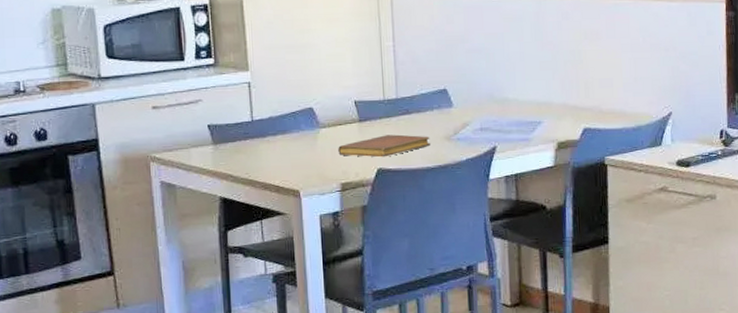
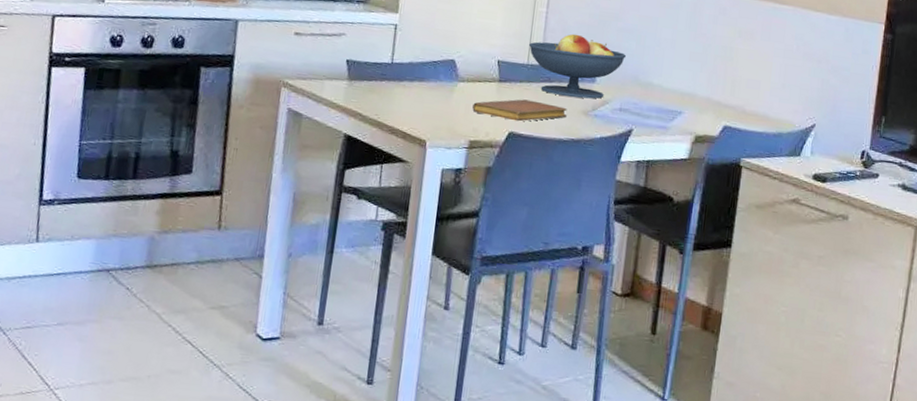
fruit bowl: none [382,62,479,125] -> present [529,33,627,99]

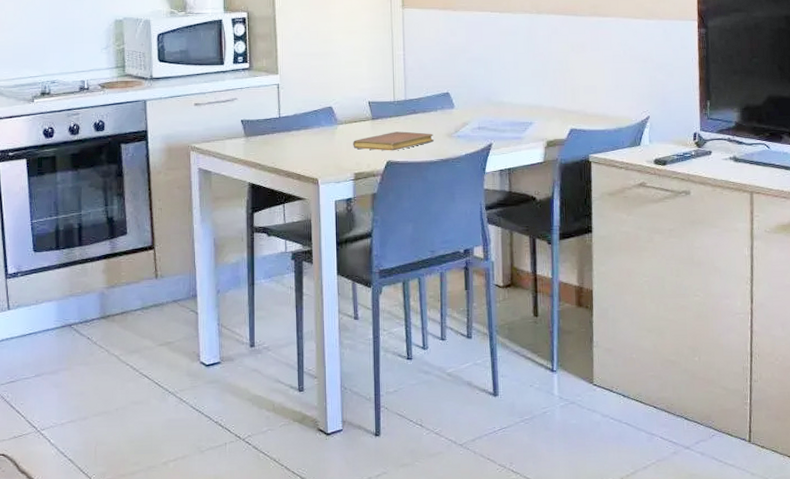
fruit bowl: present [529,33,627,99] -> none [393,69,478,123]

